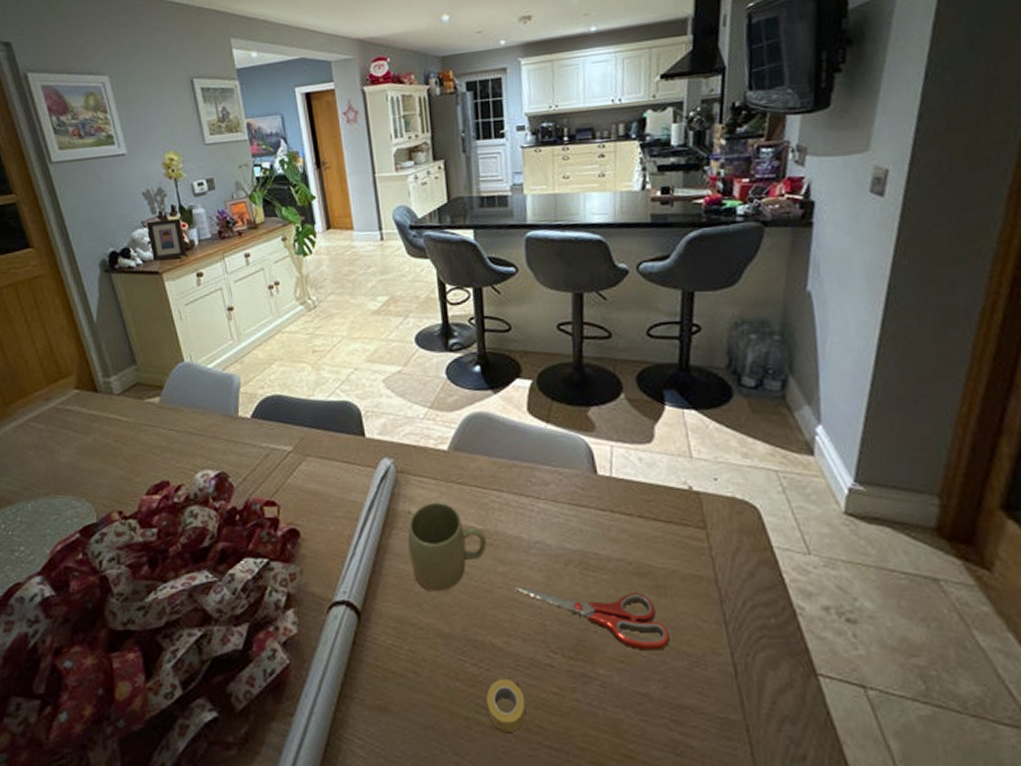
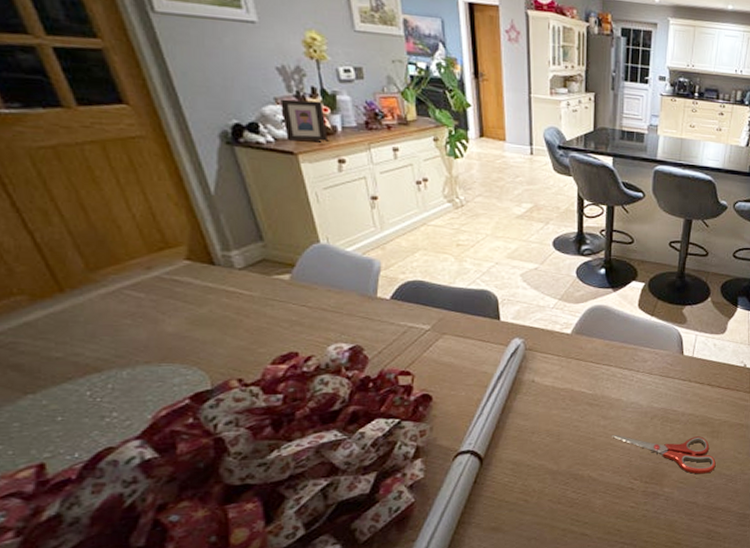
mug: present [407,501,487,592] -> none [530,373,594,441]
adhesive tape: present [486,678,526,732] -> none [580,499,610,536]

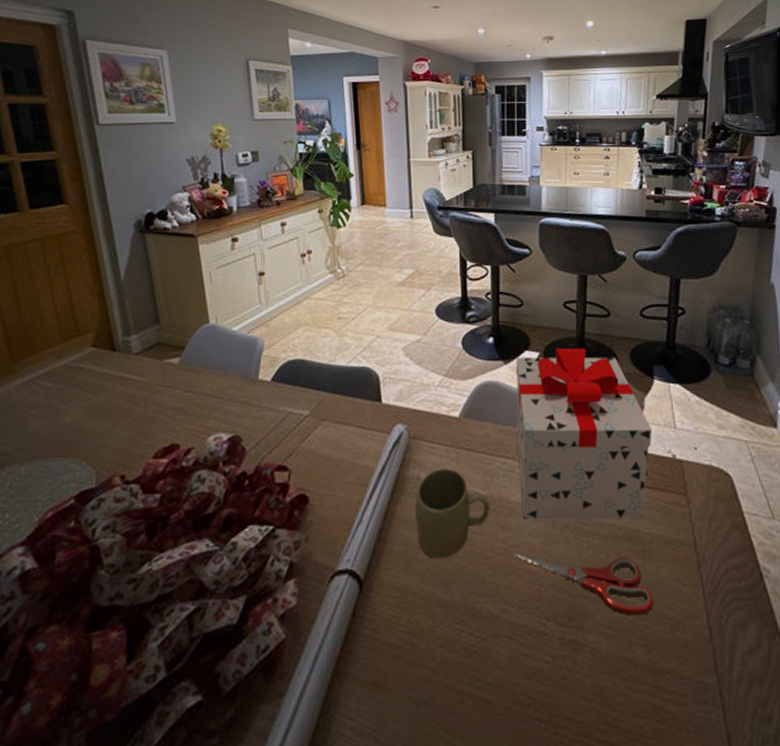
picture frame: present [281,99,327,141] -> none [187,185,224,224]
mug: none [530,373,594,441] -> present [415,467,490,560]
gift box: none [619,280,731,411] -> present [516,347,652,519]

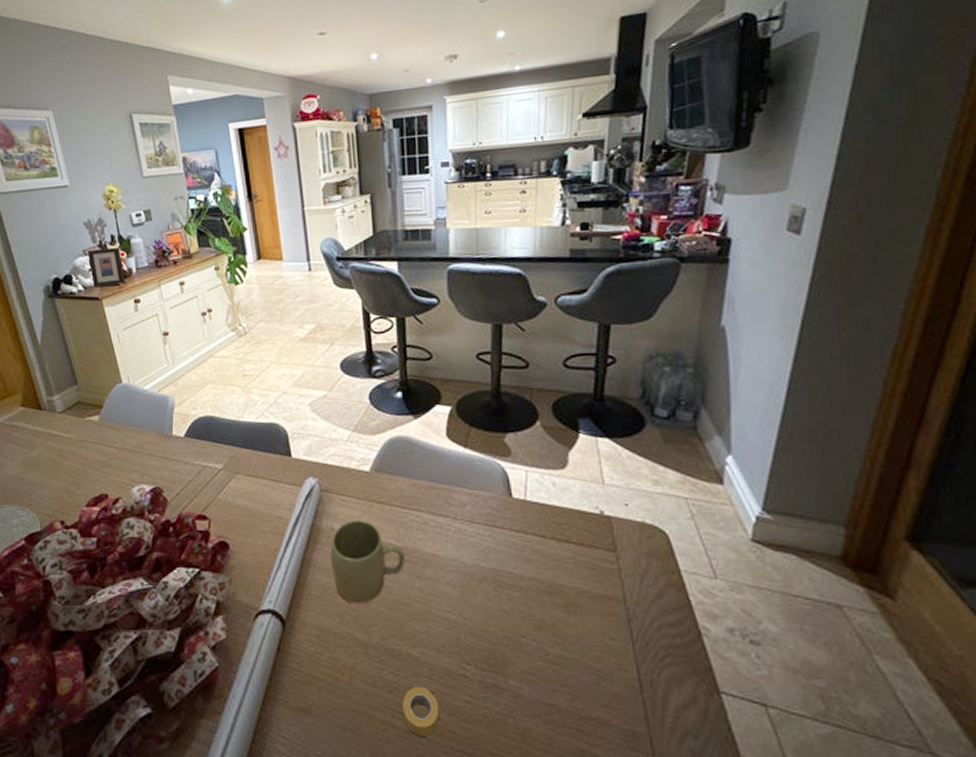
picture frame: none [187,185,224,224] -> present [88,247,125,288]
adhesive tape: none [481,647,518,705] -> present [403,686,440,736]
scissors: present [513,553,653,615] -> none [430,601,578,665]
gift box: present [516,347,652,519] -> none [427,401,577,573]

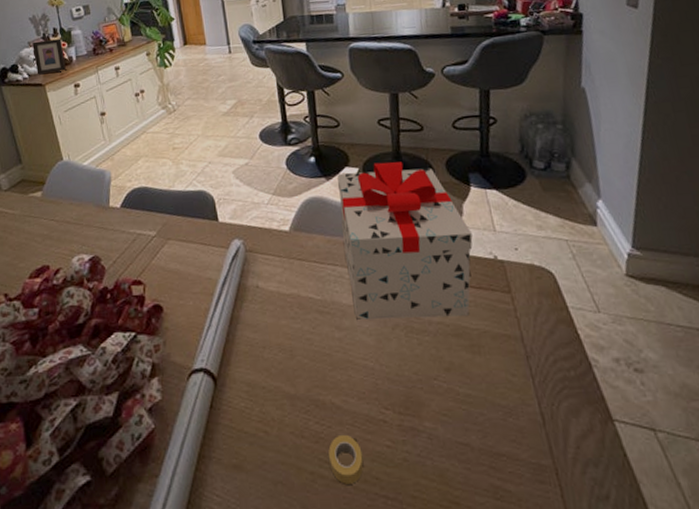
mug: present [330,519,405,604] -> none [256,276,325,358]
gift box: none [427,401,577,573] -> present [337,162,473,320]

